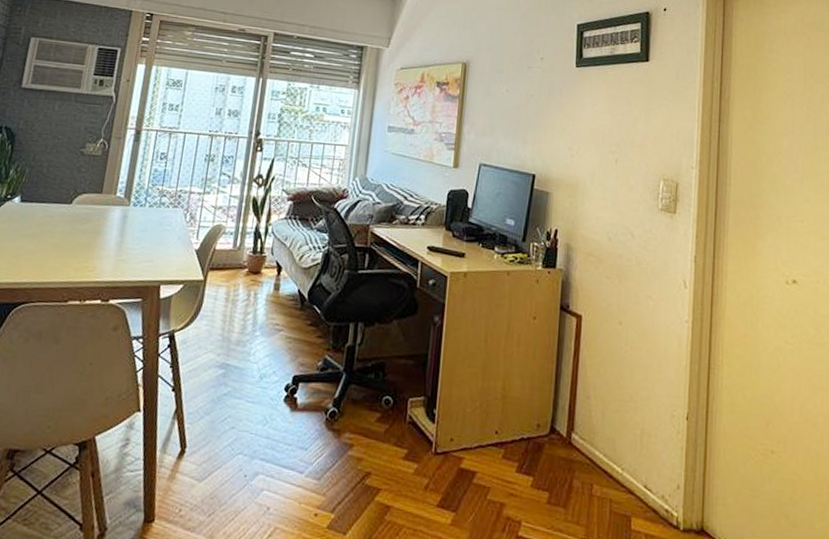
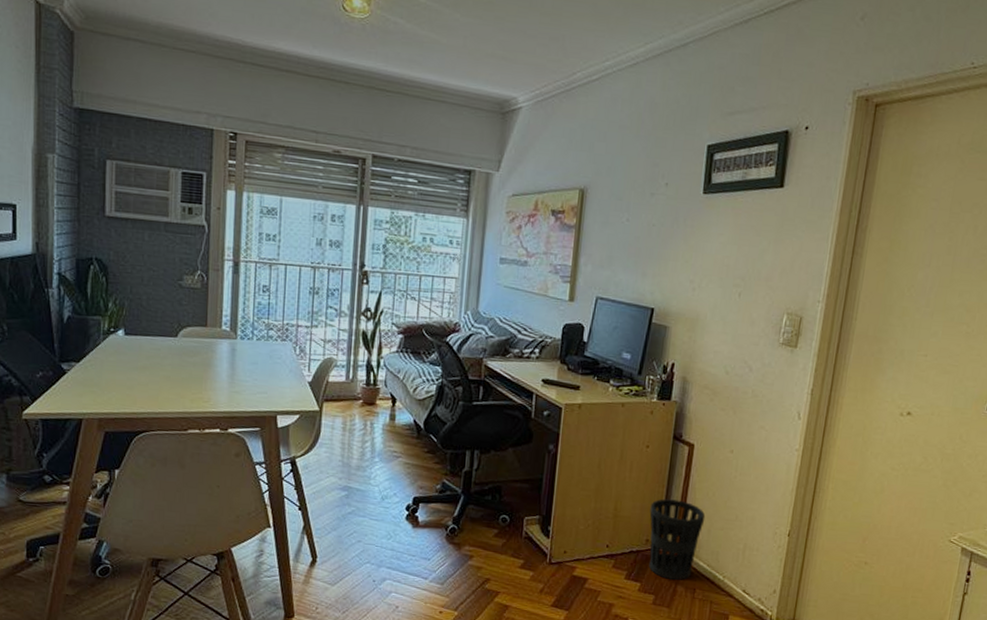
wastebasket: none [539,376,598,474] -> present [649,498,706,580]

